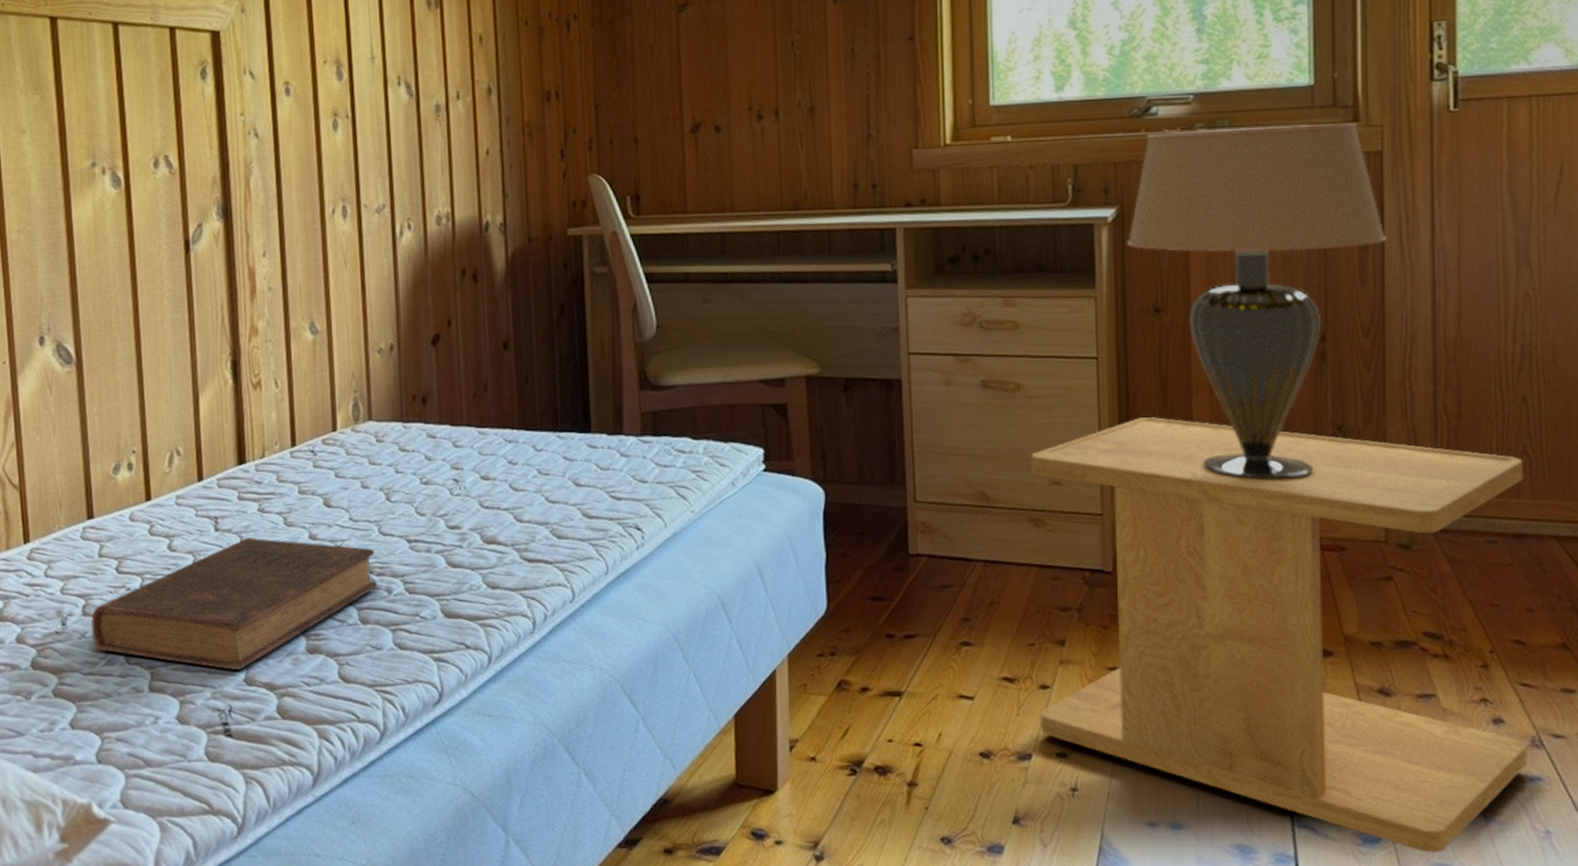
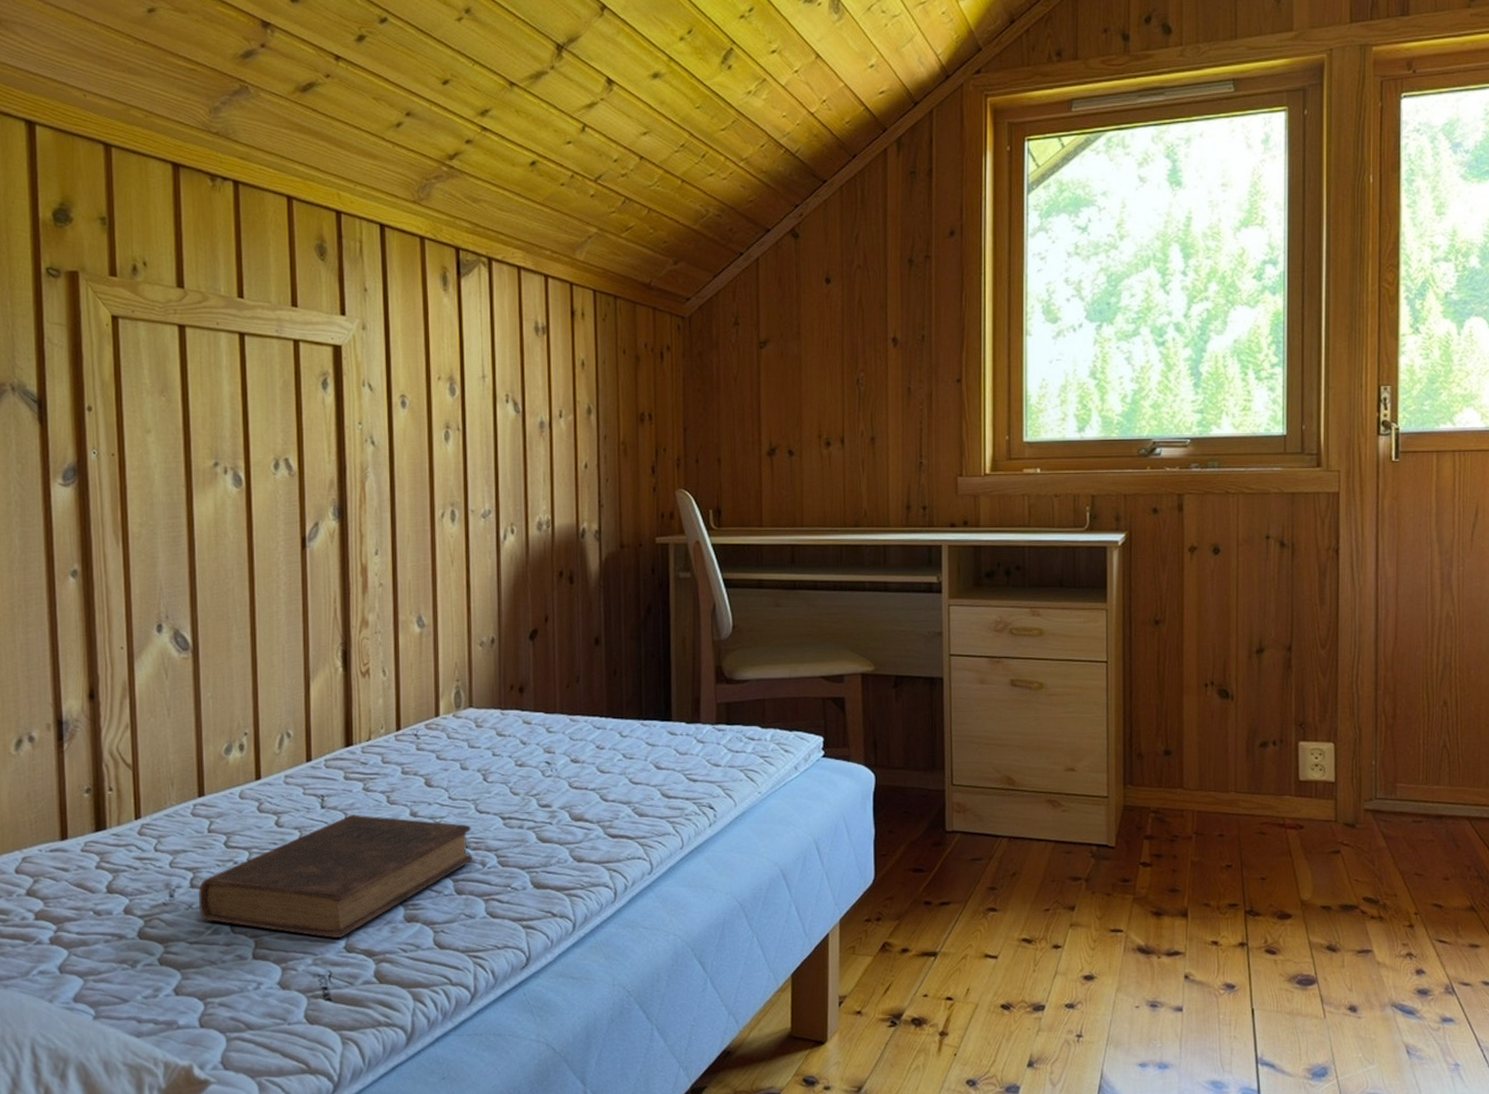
side table: present [1031,417,1527,853] -> none [1050,713,1444,1084]
table lamp: present [1127,123,1386,478] -> none [1134,468,1341,767]

